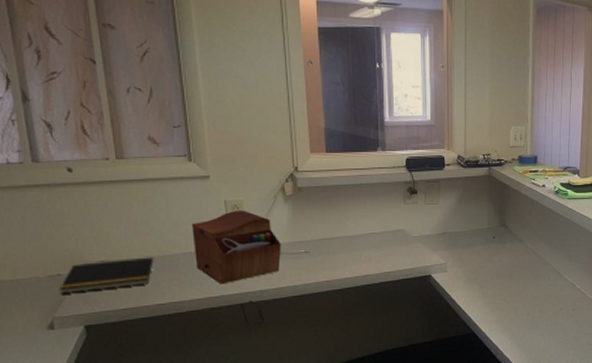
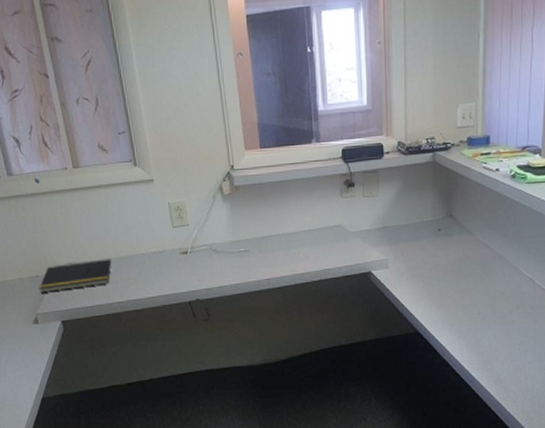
sewing box: present [192,210,281,285] -> none [142,211,223,284]

